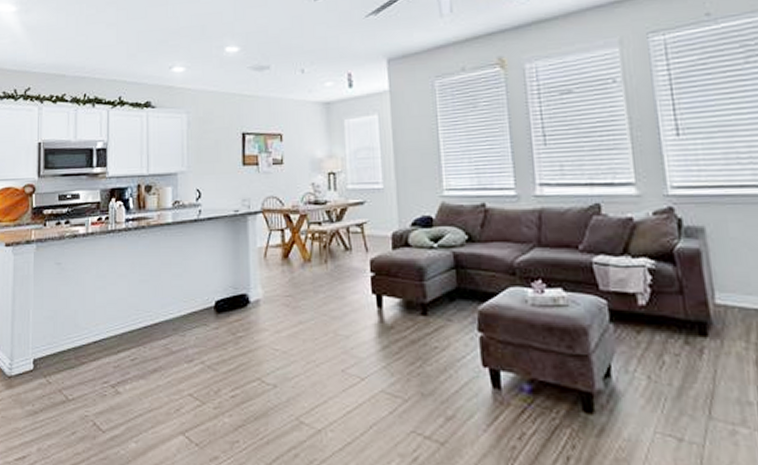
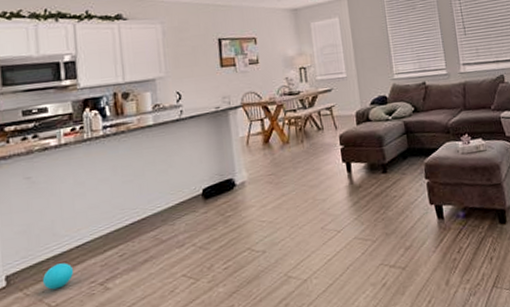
ball: none [62,356,90,382] -> present [42,263,74,290]

